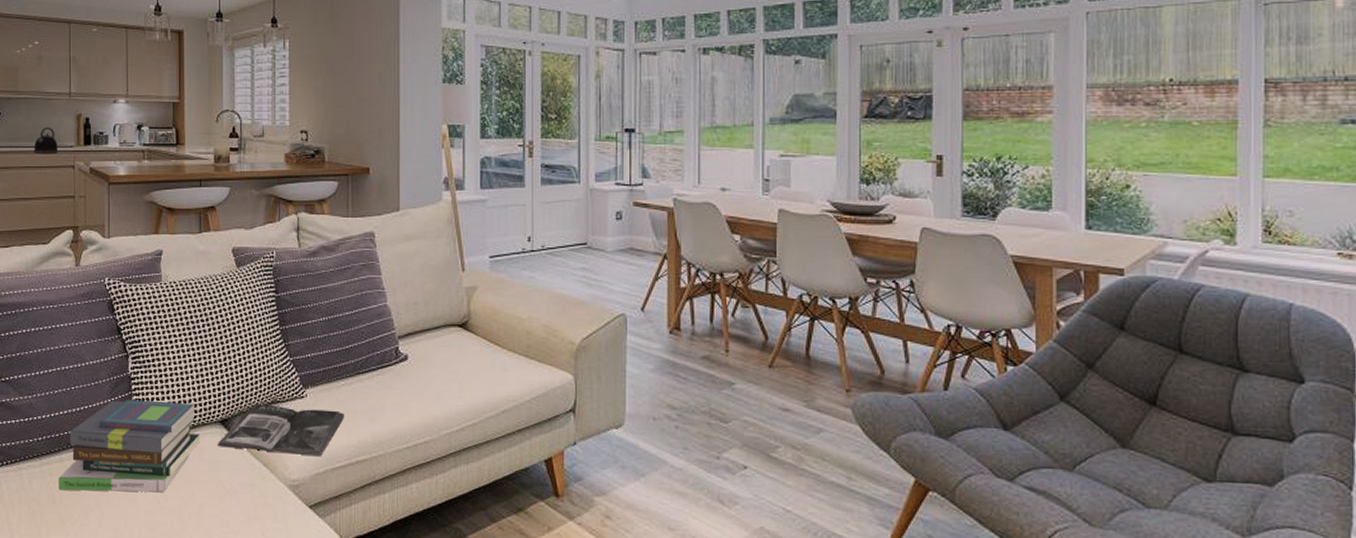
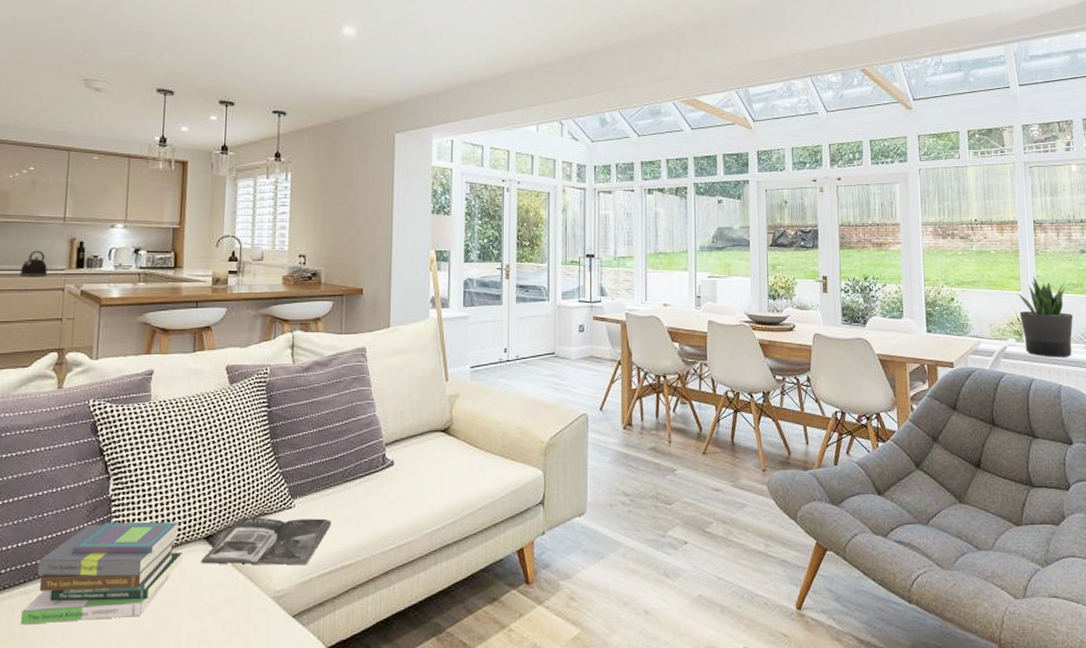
planter: none [1232,155,1321,267] -> present [1018,276,1074,357]

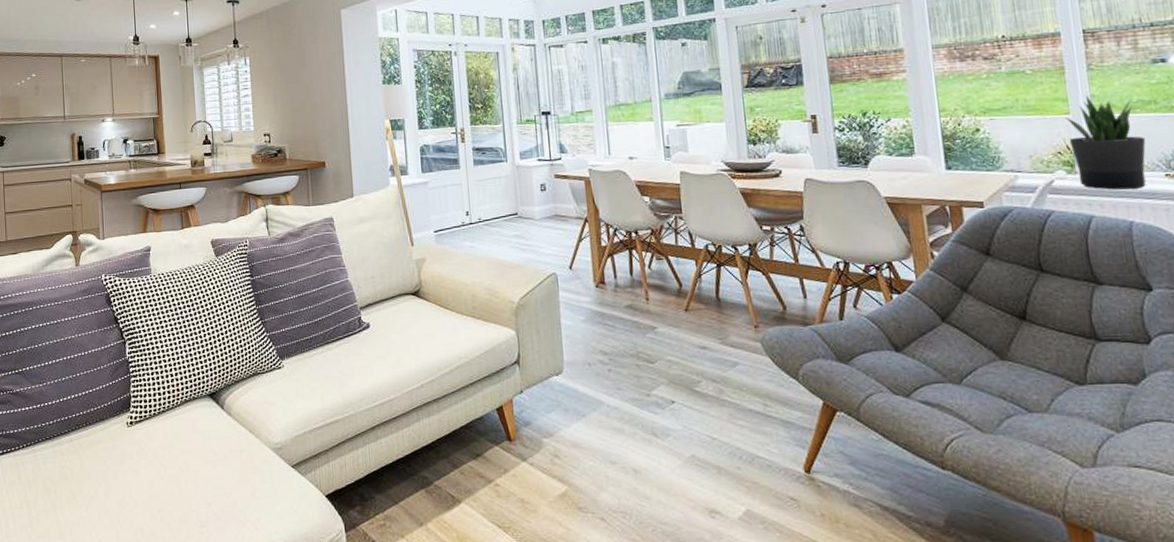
kettle: present [19,250,48,277] -> none [35,146,57,171]
books: present [21,521,184,625] -> none [69,380,193,468]
magazine: present [201,517,331,566] -> none [208,376,318,421]

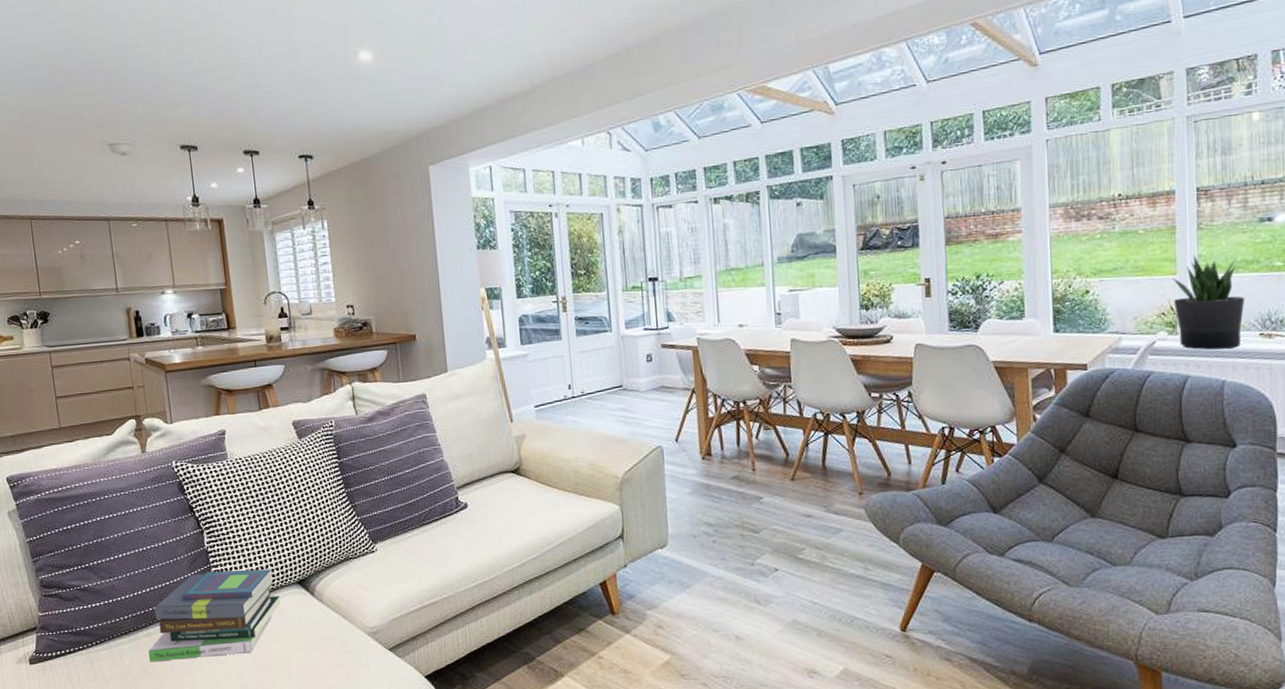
books: none [69,380,193,468] -> present [148,569,281,662]

